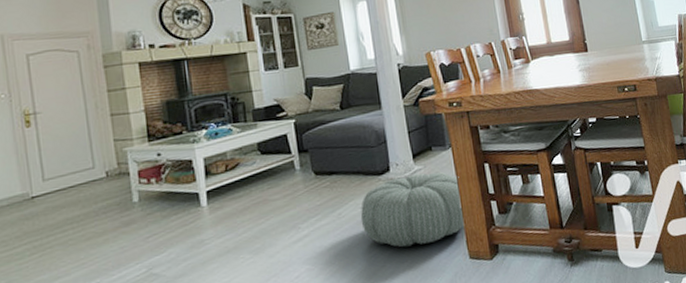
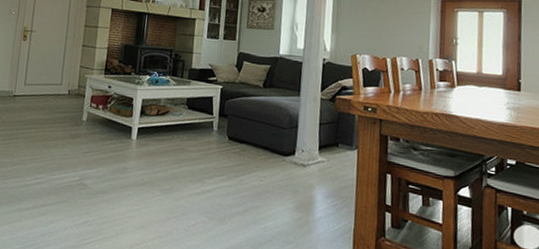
pouf: present [360,172,466,248] -> none [259,162,359,234]

